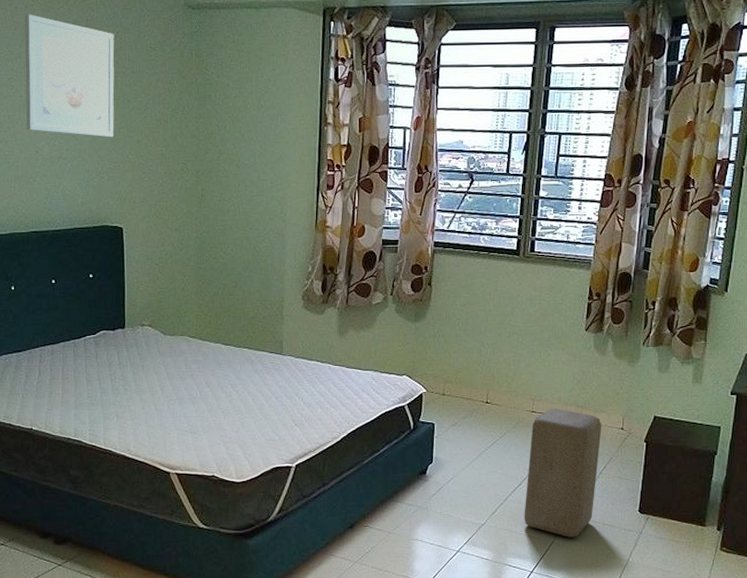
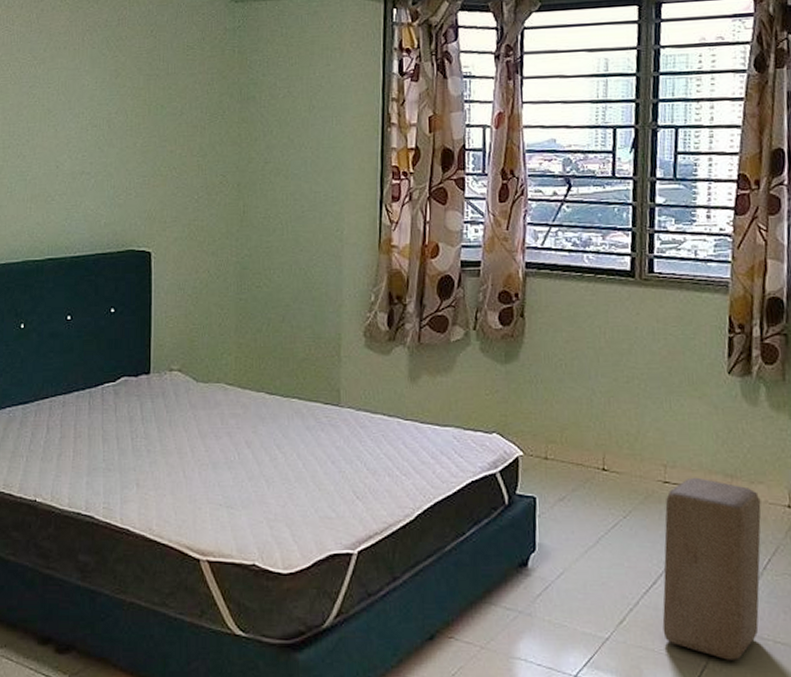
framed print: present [24,14,115,138] -> none [47,16,148,149]

